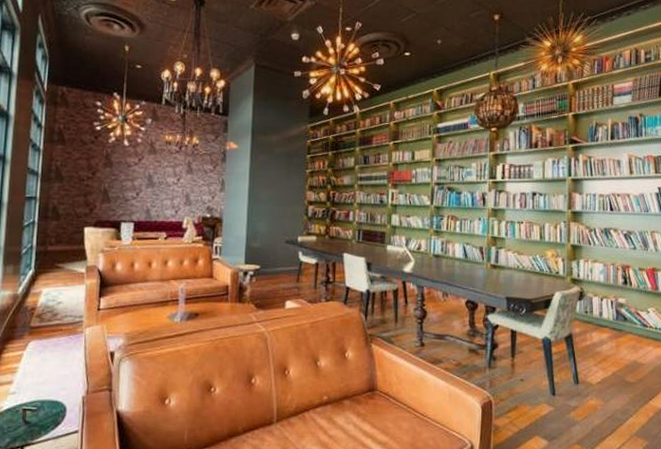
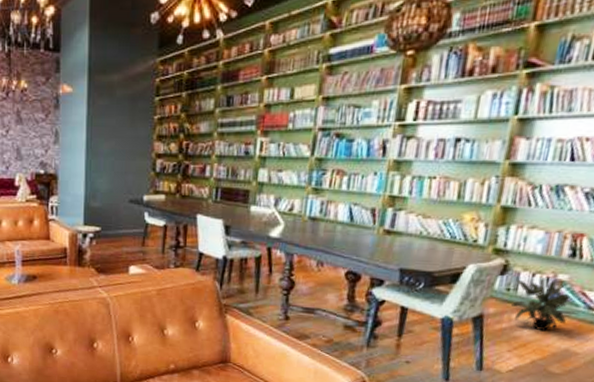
potted plant: none [591,301,638,347] -> present [511,278,579,332]

